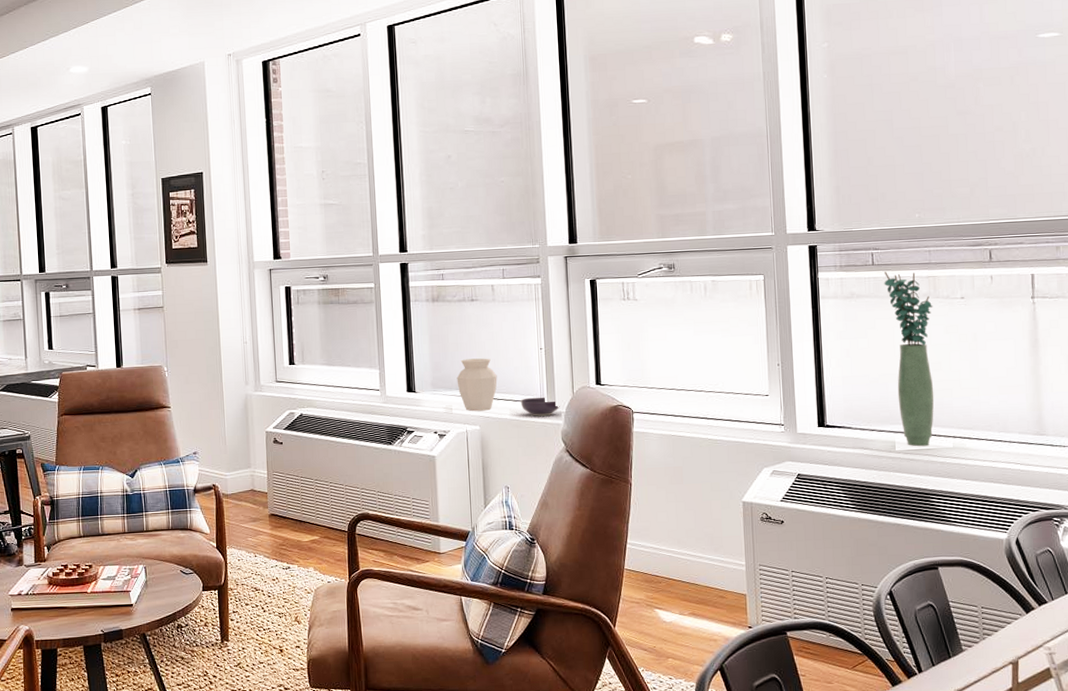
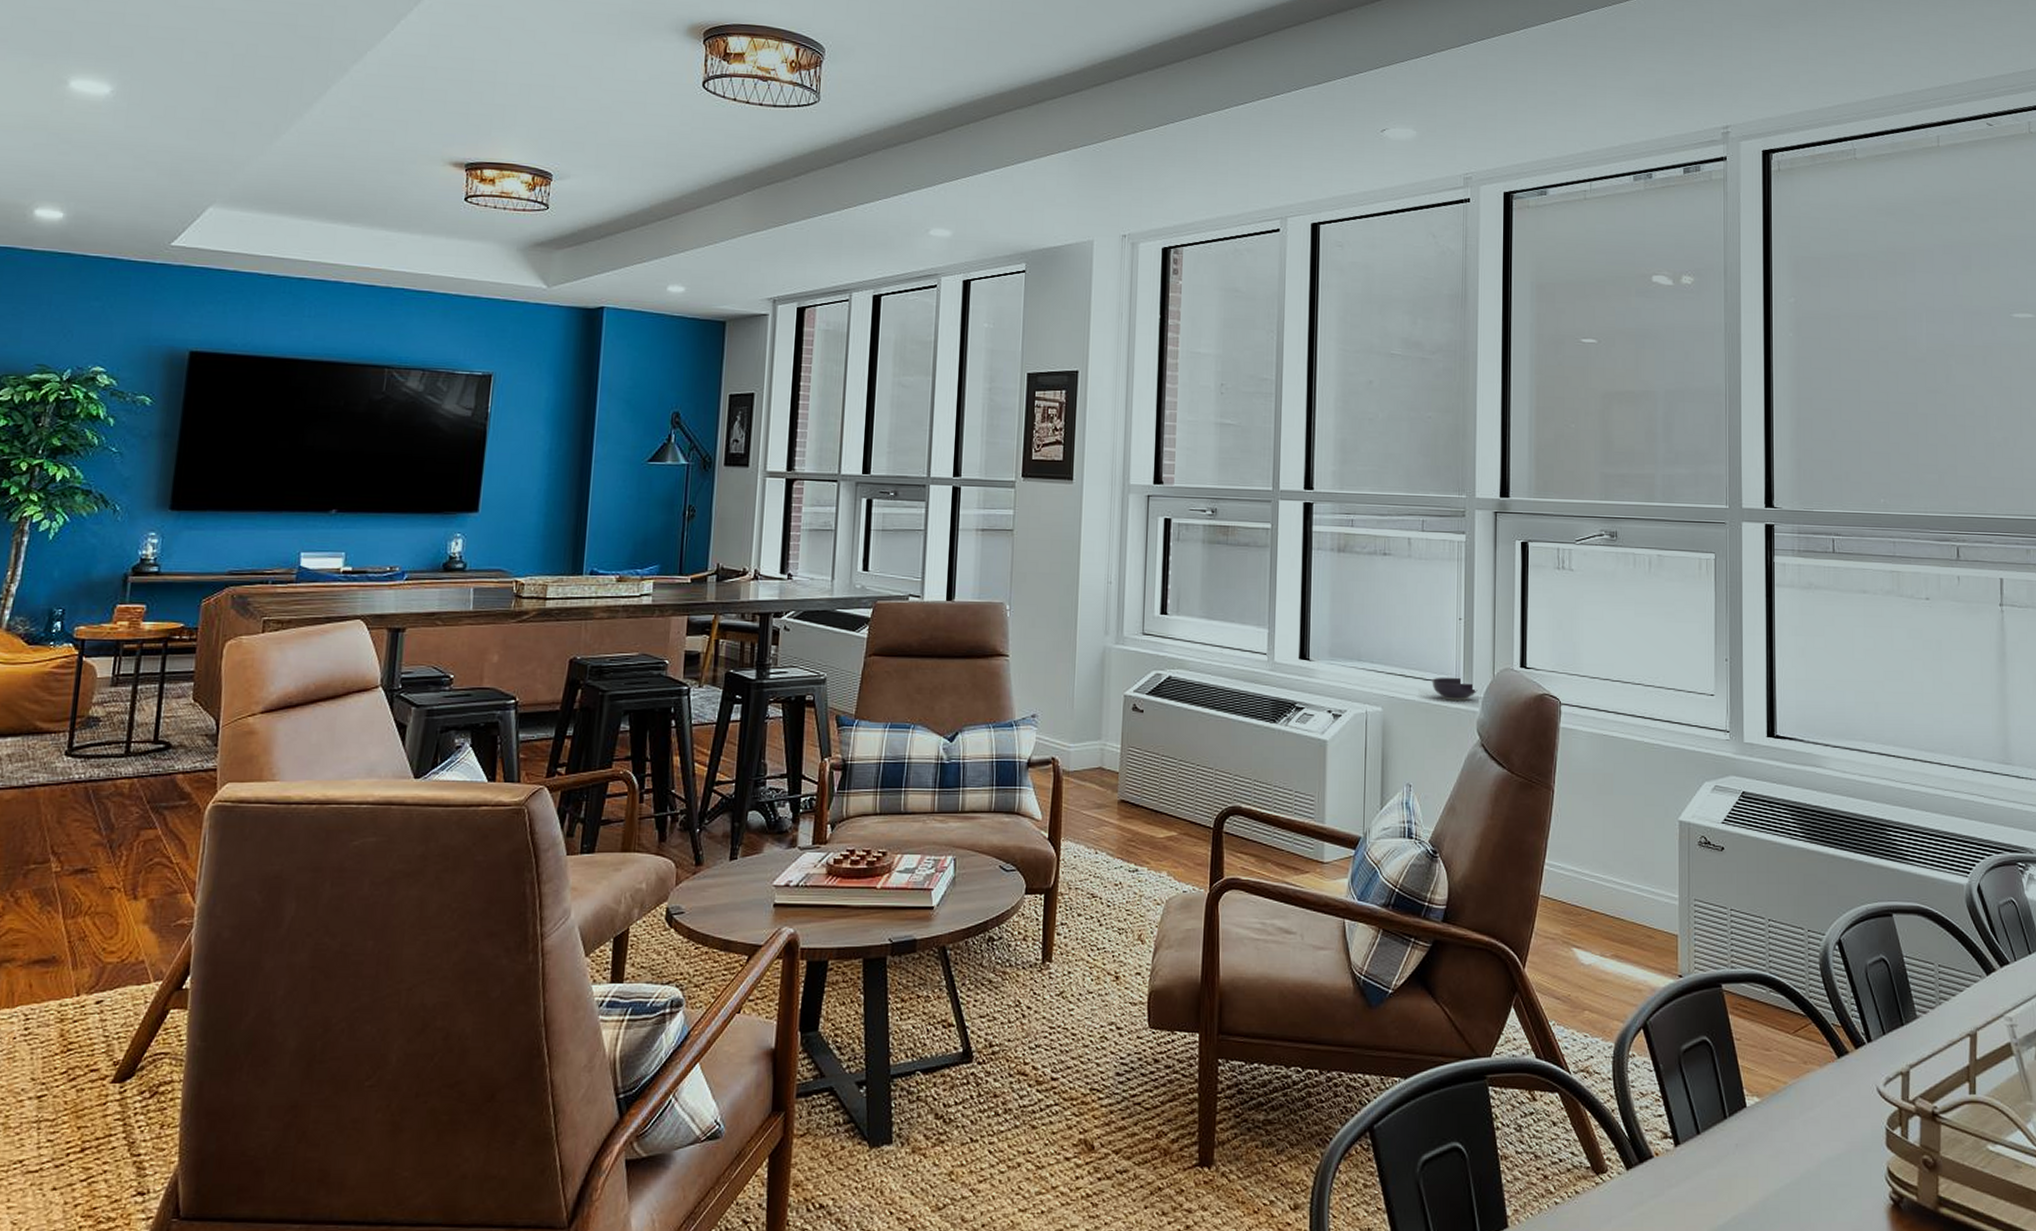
vase: present [456,358,498,412] -> none [1359,624,1407,690]
vase: present [884,272,935,447] -> none [1845,562,1896,769]

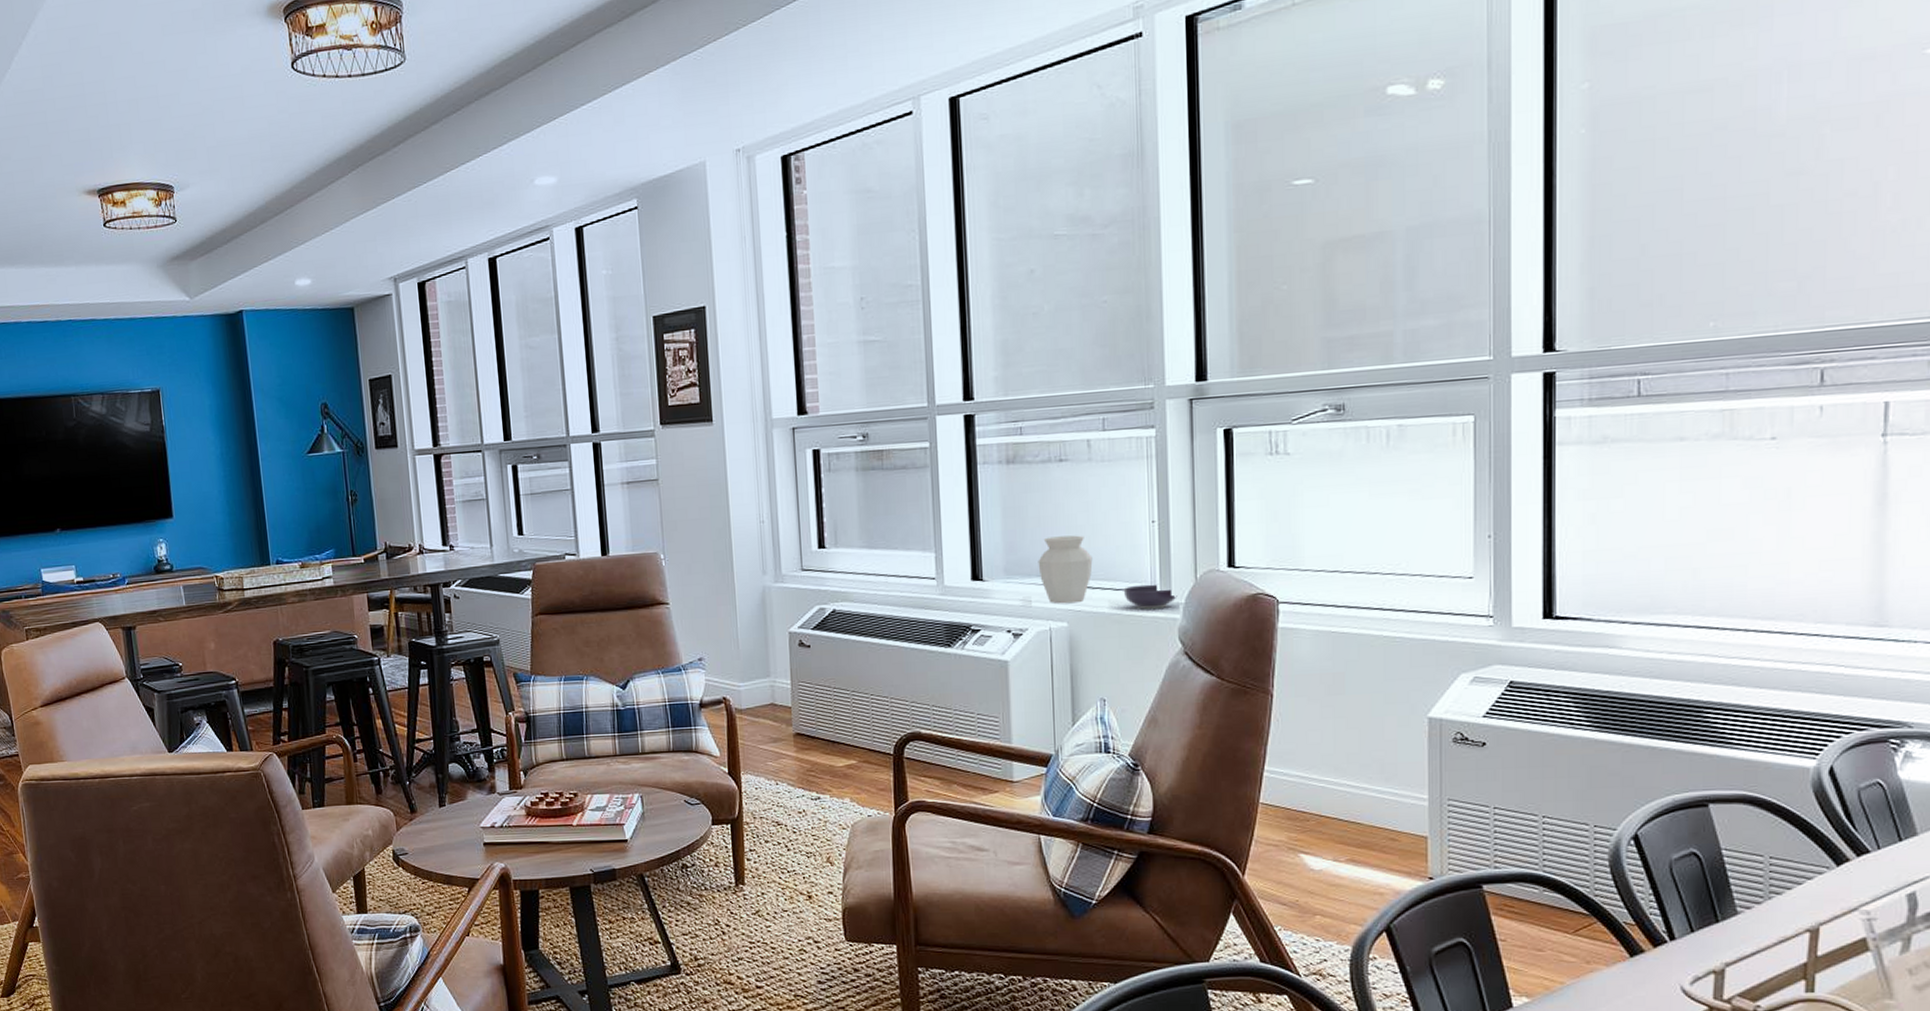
vase: none [1359,624,1407,690] -> present [1038,535,1093,605]

